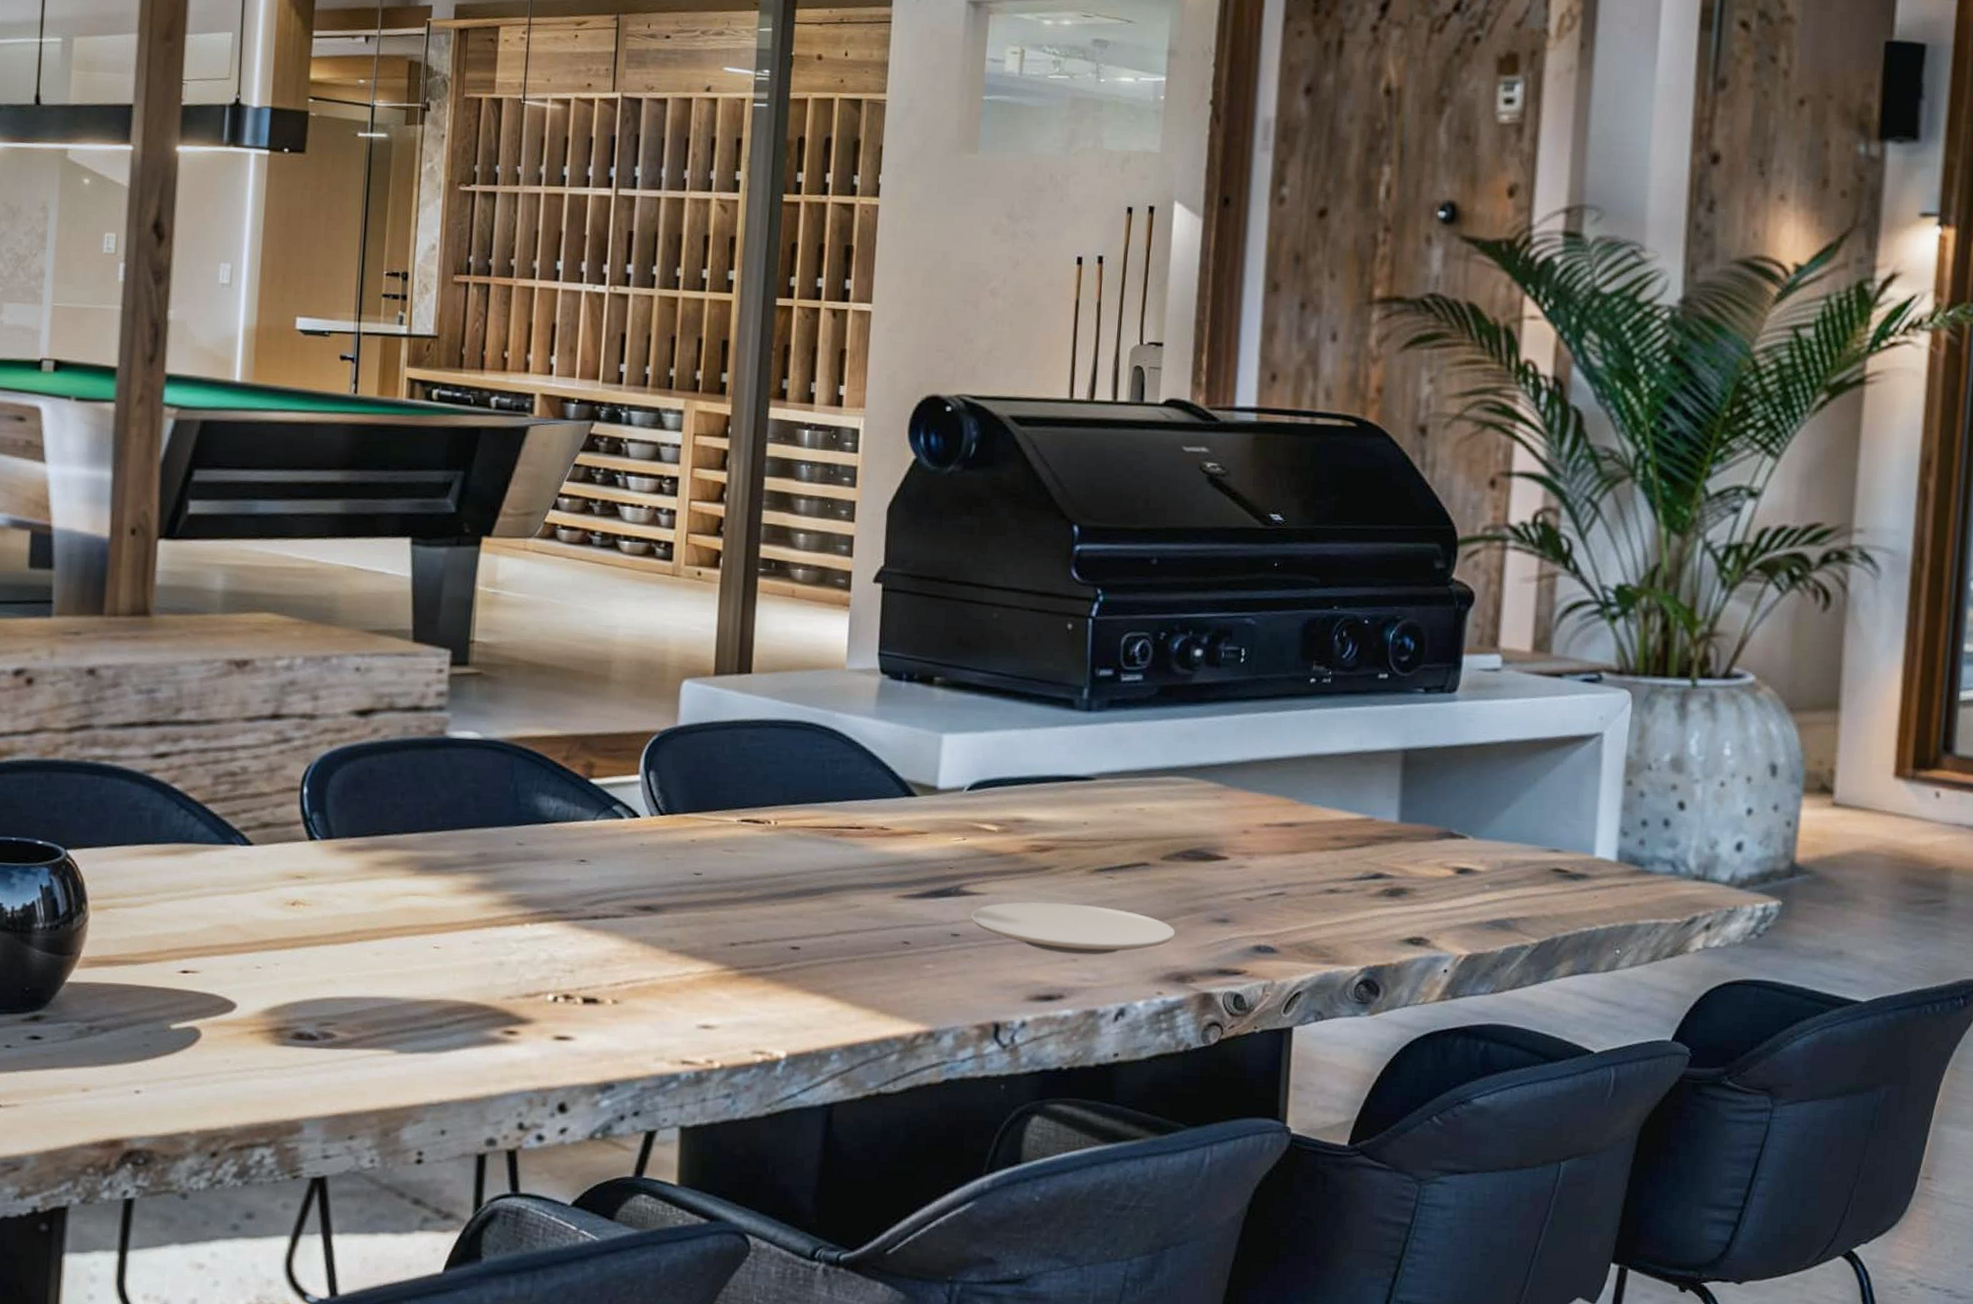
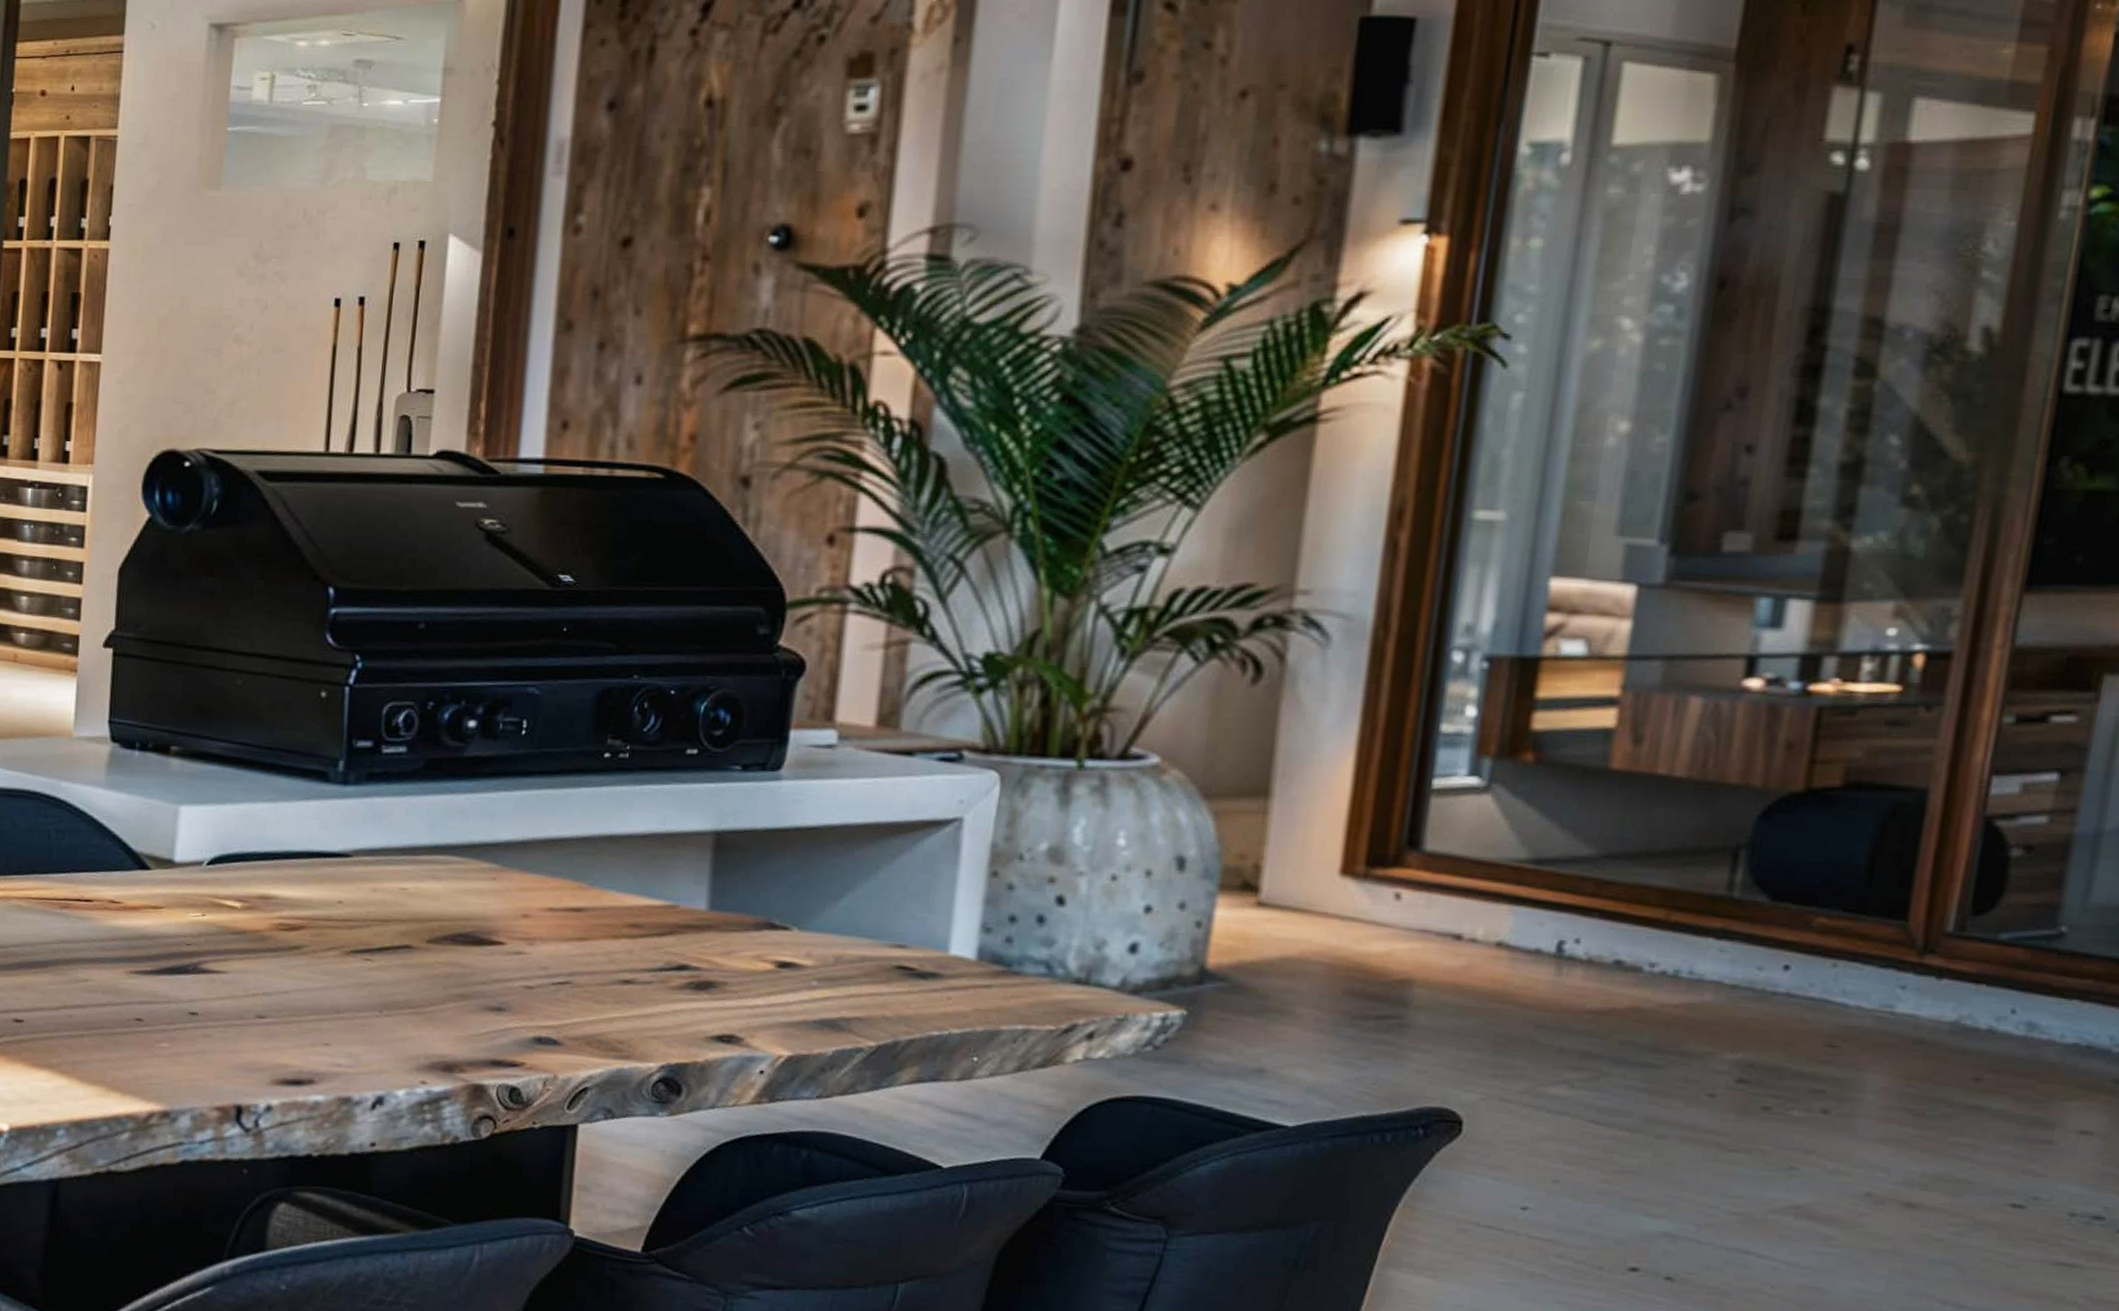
plate: present [971,901,1176,955] -> none [210,982,443,1040]

